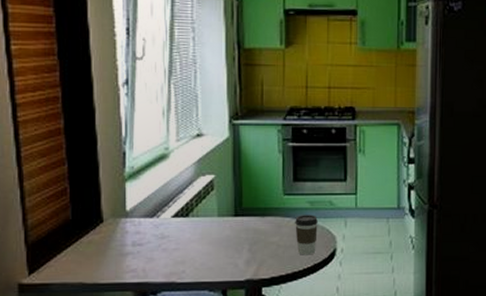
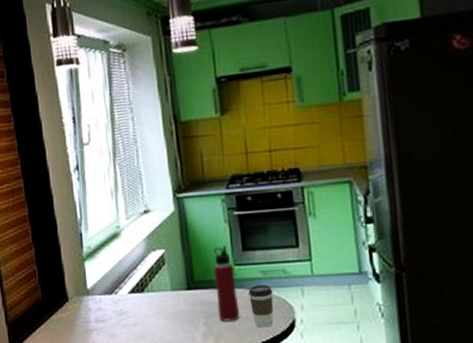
water bottle: none [262,175,285,249] -> present [213,246,240,322]

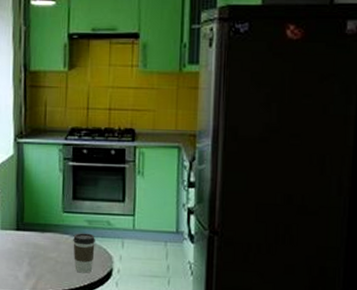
water bottle: present [213,246,240,322] -> none [42,193,63,264]

